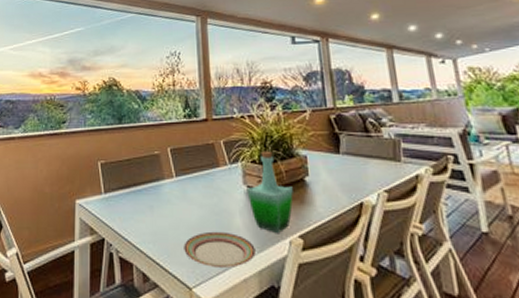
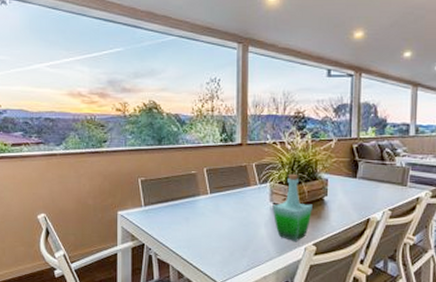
plate: present [184,231,256,268] -> none [214,239,275,268]

